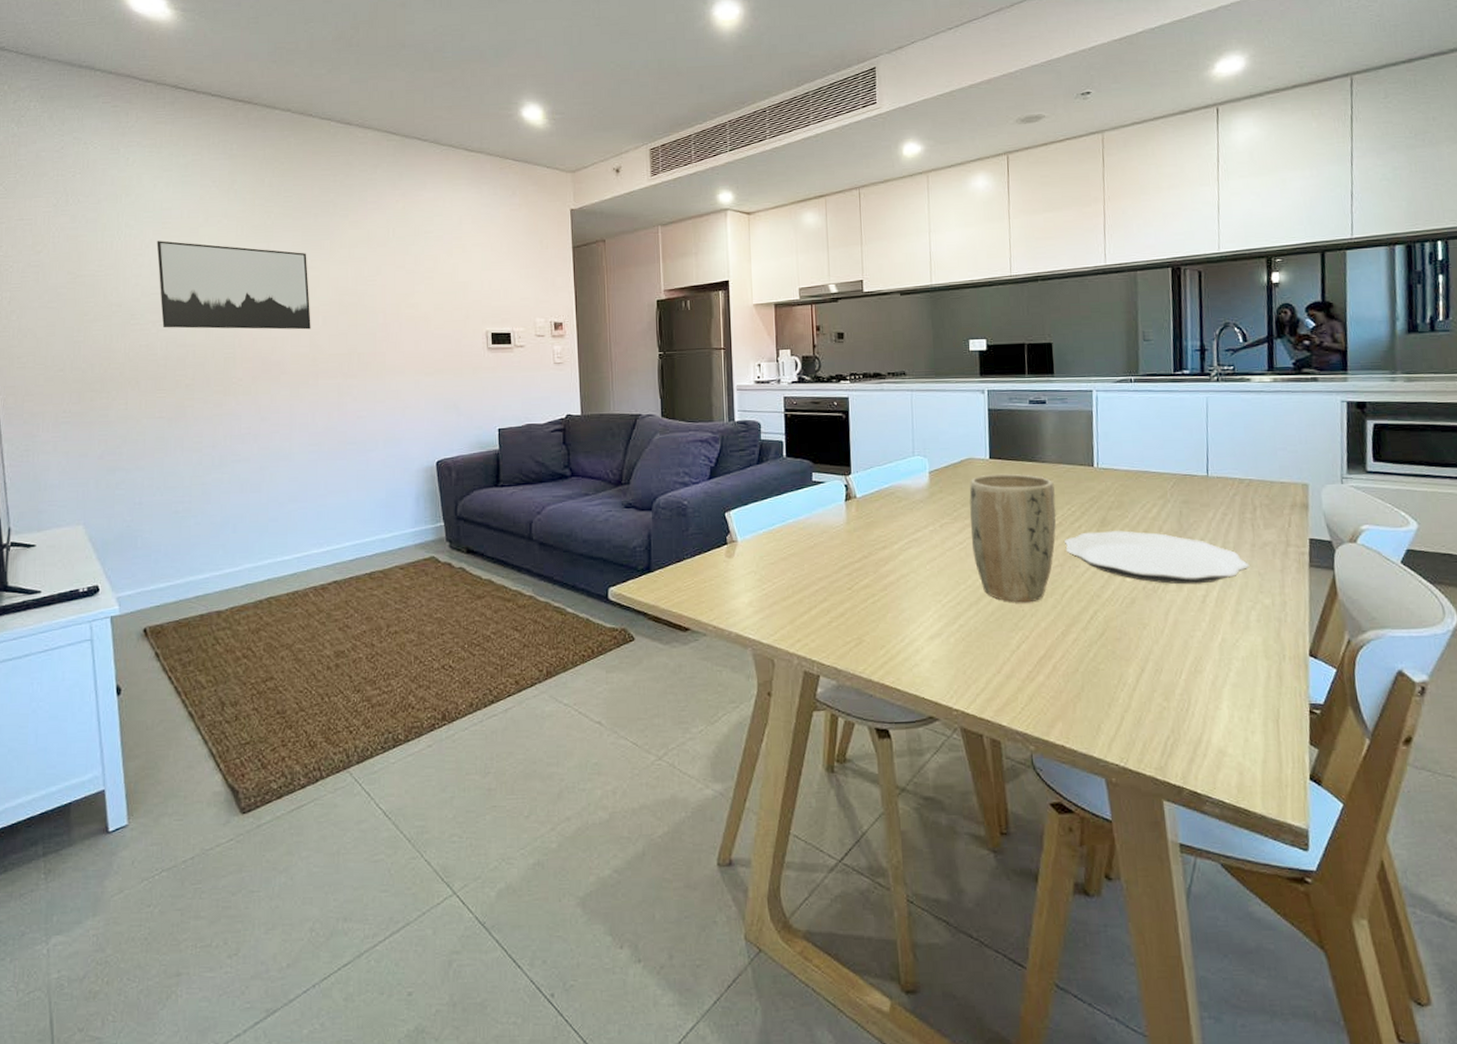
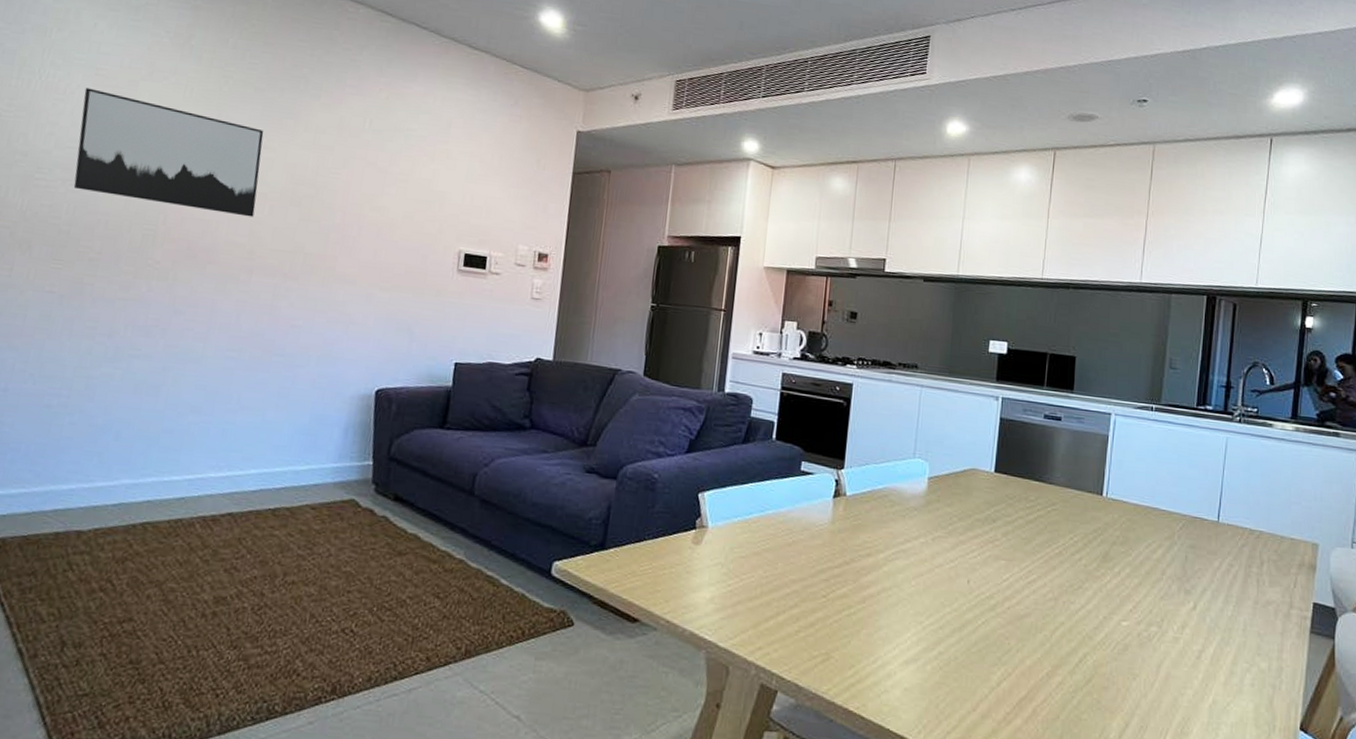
plant pot: present [969,473,1056,603] -> none [963,489,1059,636]
plate: present [1063,531,1250,585] -> none [1061,566,1250,638]

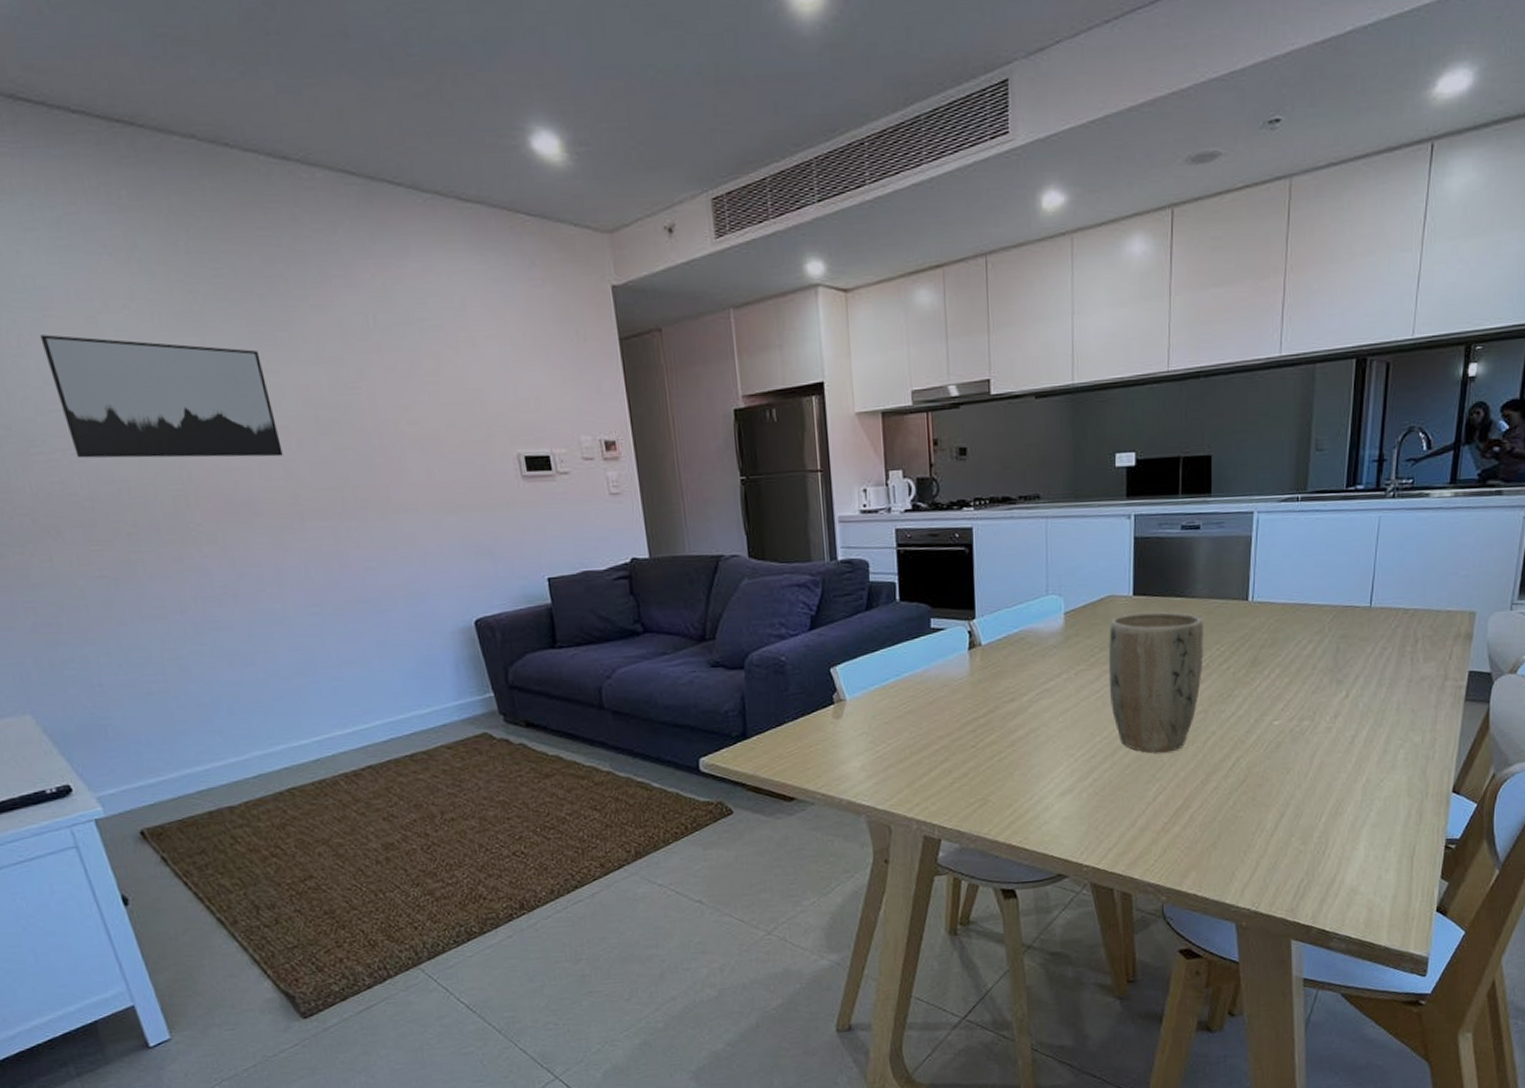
plant pot: none [963,489,1059,636] -> present [1108,611,1204,753]

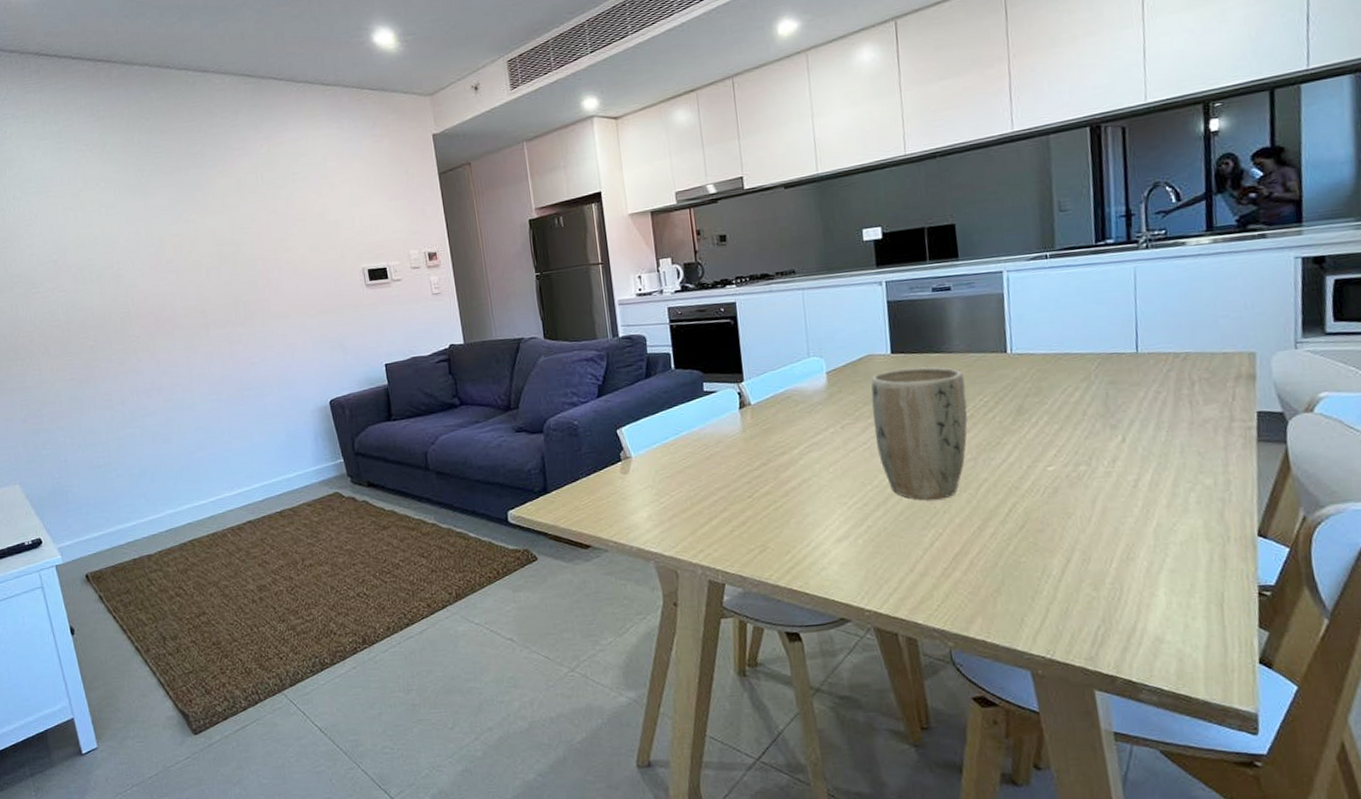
wall art: present [40,334,283,459] -> none [43,207,196,294]

